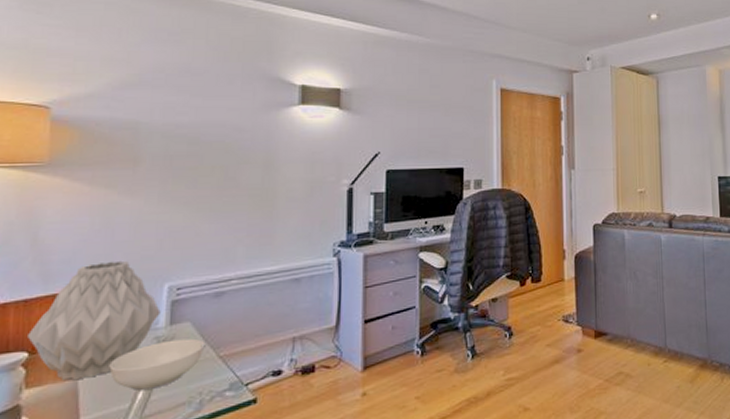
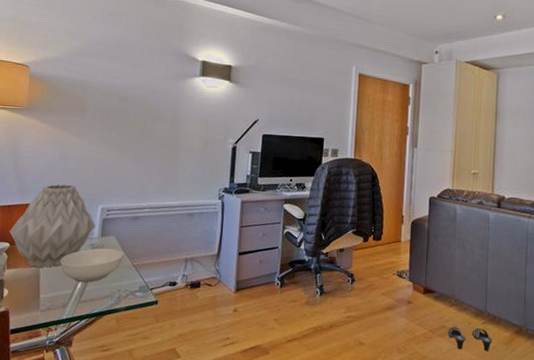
slippers: none [626,368,676,397] -> present [448,326,492,352]

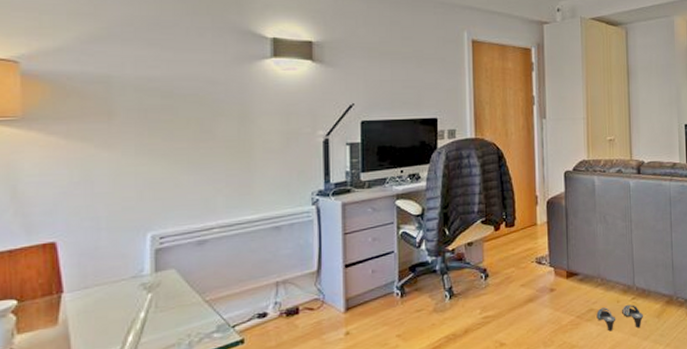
vase: present [10,184,95,268] -> none [15,211,145,326]
bowl: present [60,248,125,282] -> none [98,284,191,334]

